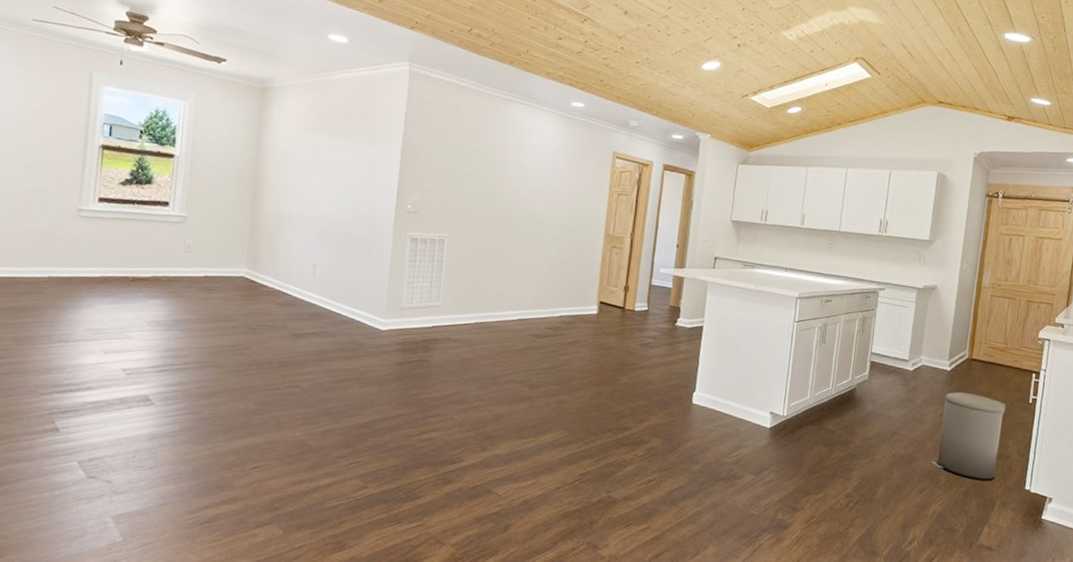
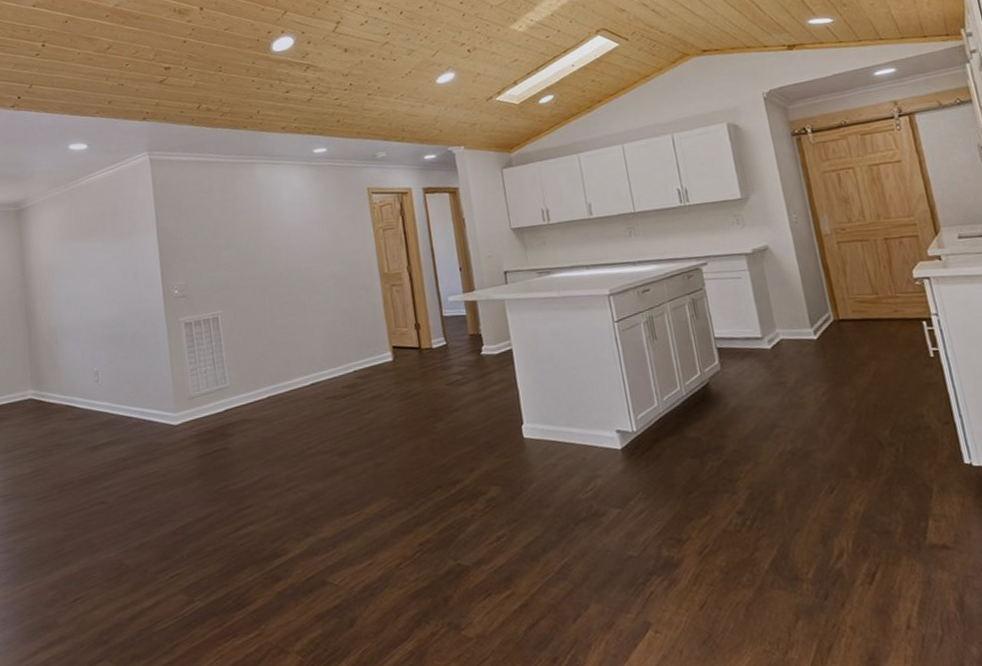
pedal bin: present [930,392,1006,482] -> none [821,360,920,465]

